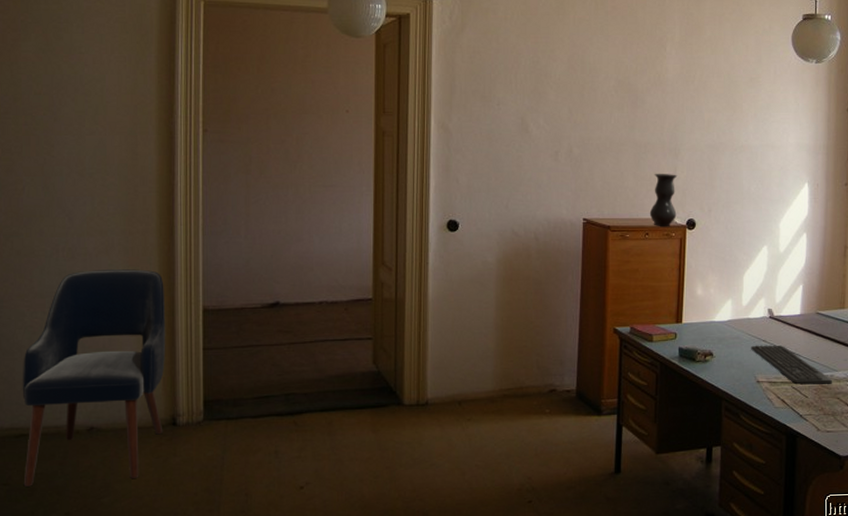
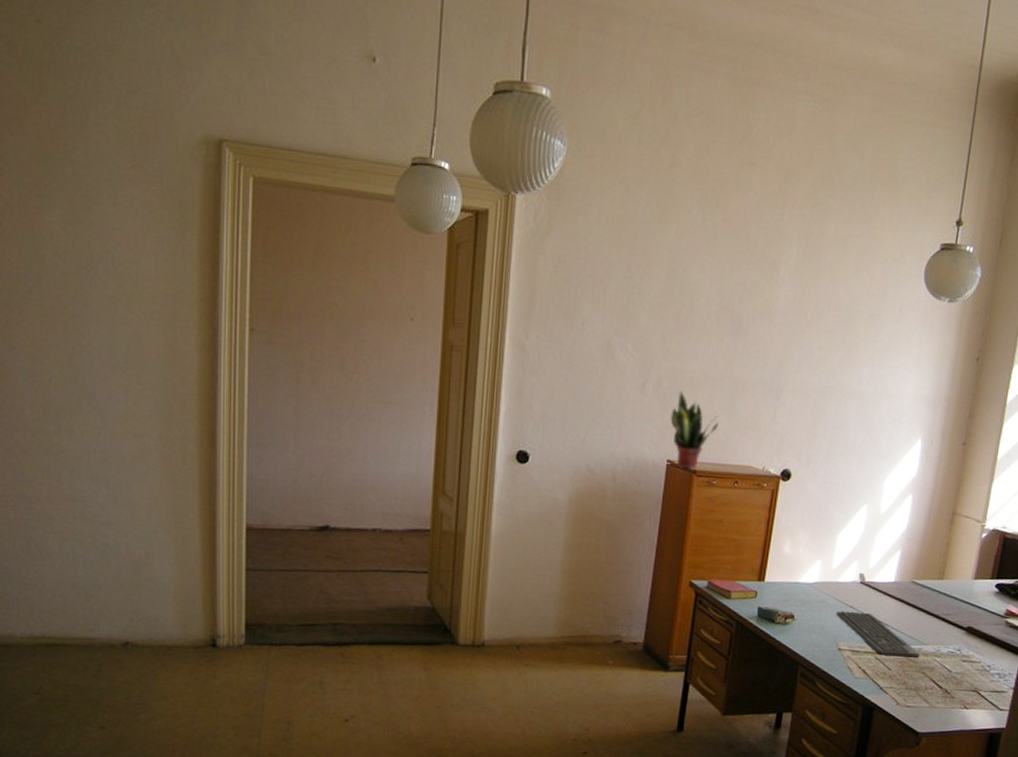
chair: present [22,269,166,487] -> none [52,476,206,699]
potted plant: none [583,156,626,226] -> present [670,391,719,470]
vase: present [649,173,678,226] -> none [741,415,777,475]

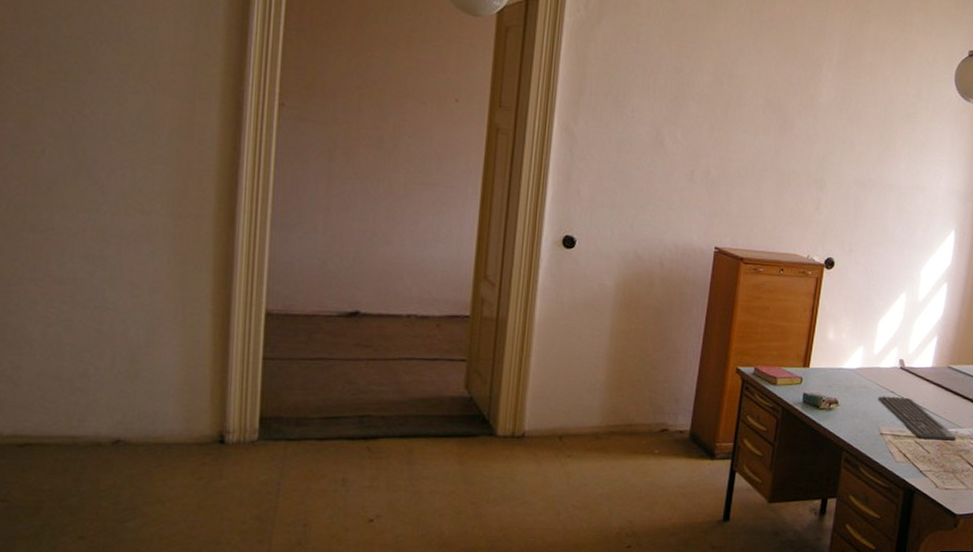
potted plant: present [670,391,719,470] -> none [718,180,766,257]

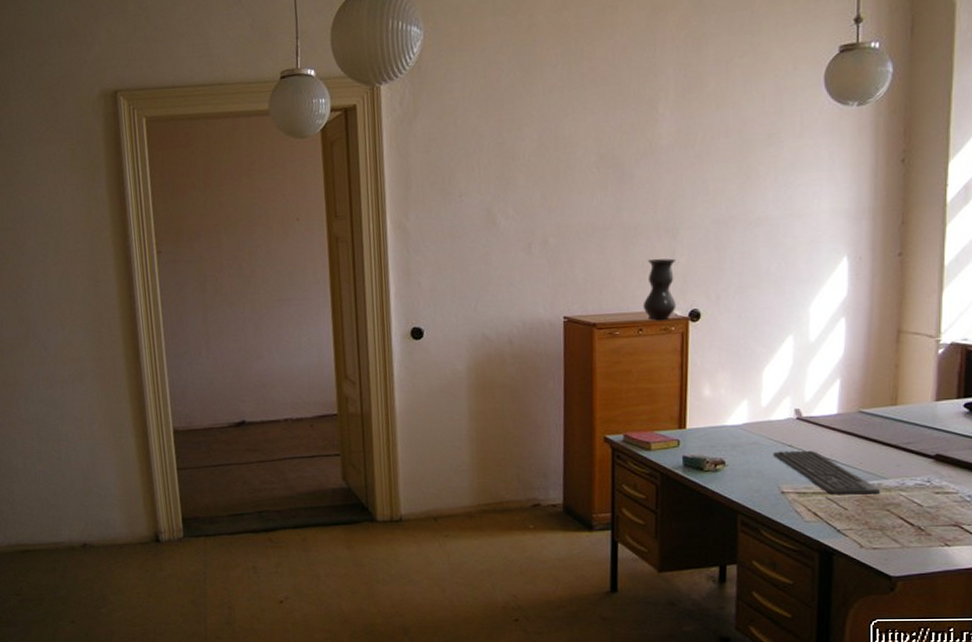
vase: none [786,205,821,263] -> present [642,258,677,320]

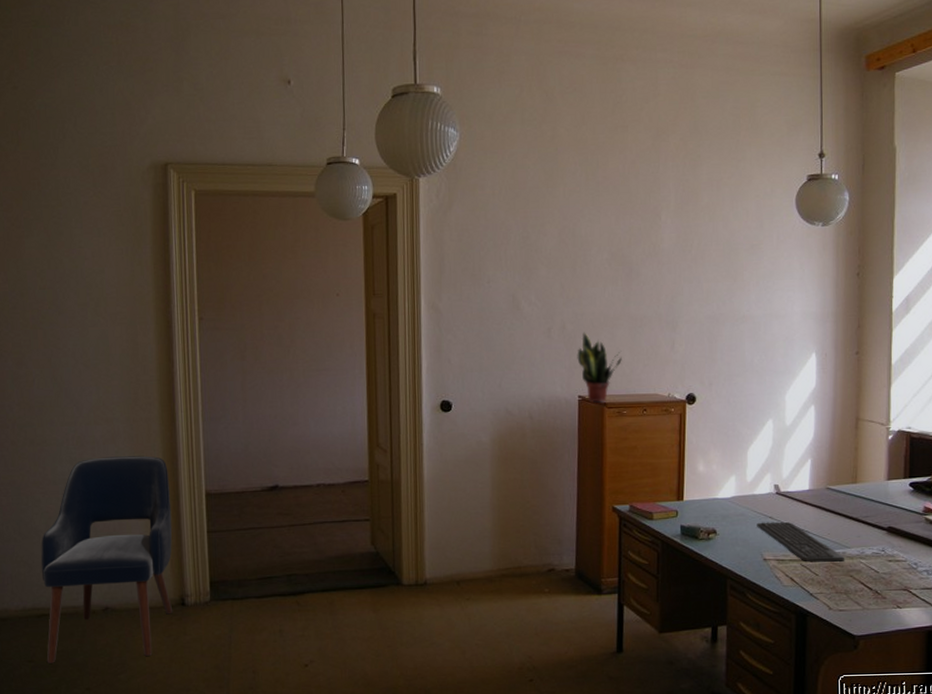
chair: none [20,394,148,597] -> present [40,455,173,663]
potted plant: none [561,246,614,324] -> present [577,332,622,403]
vase: present [642,258,677,320] -> none [647,347,676,402]

